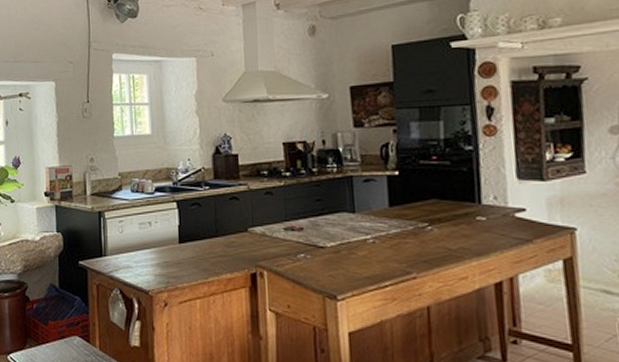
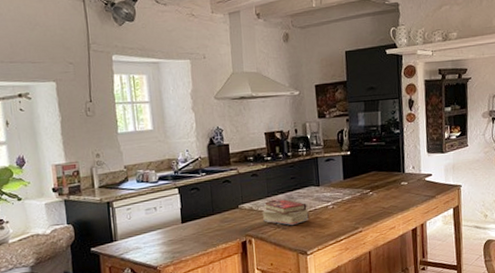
book: none [277,226,342,259] -> present [261,199,310,225]

